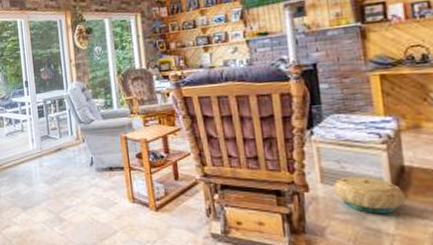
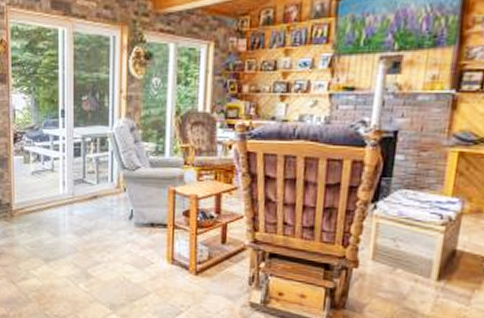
basket: present [333,176,405,213] -> none [382,255,449,296]

